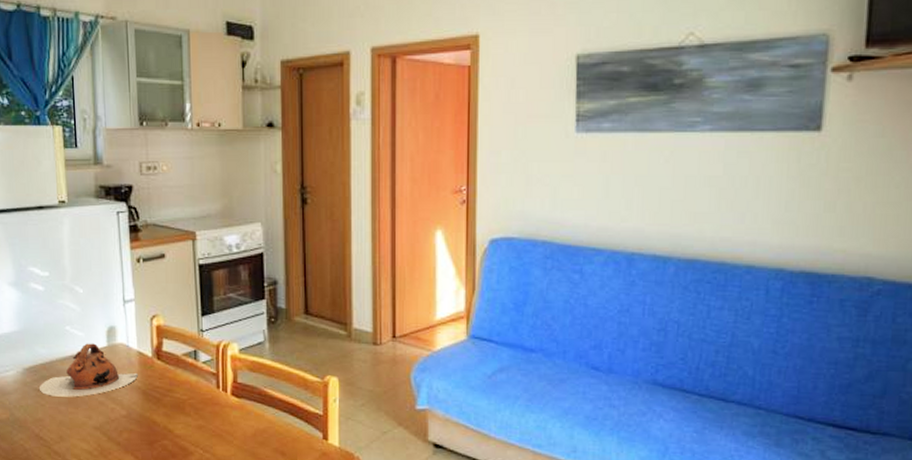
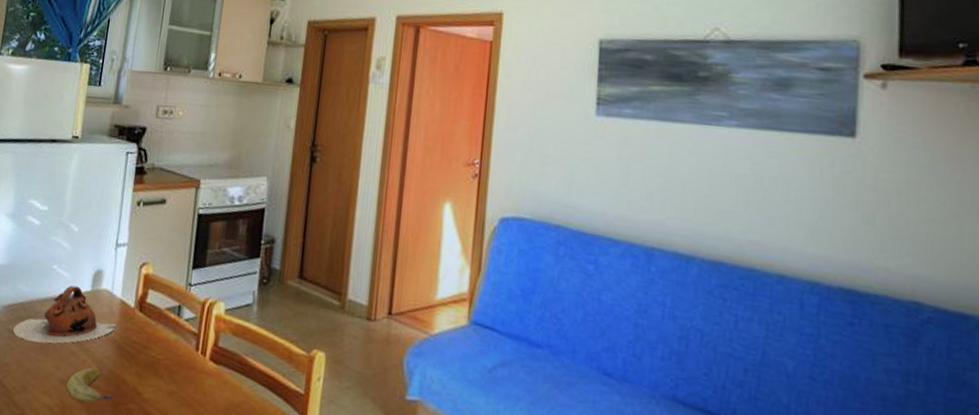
fruit: none [101,413,147,444] -> present [66,367,113,404]

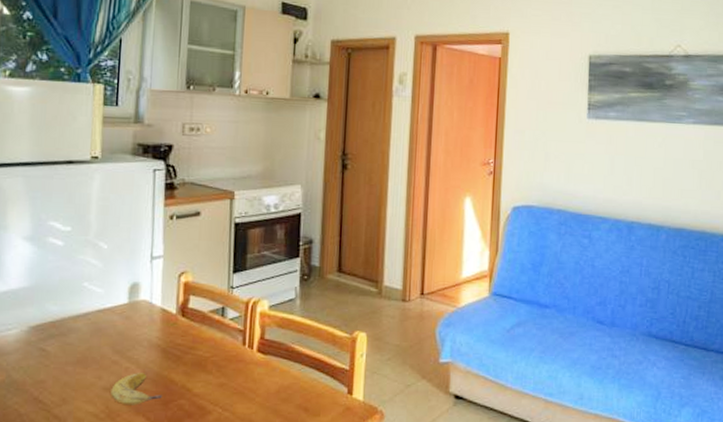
teapot: present [12,285,116,343] -> none [44,300,159,357]

